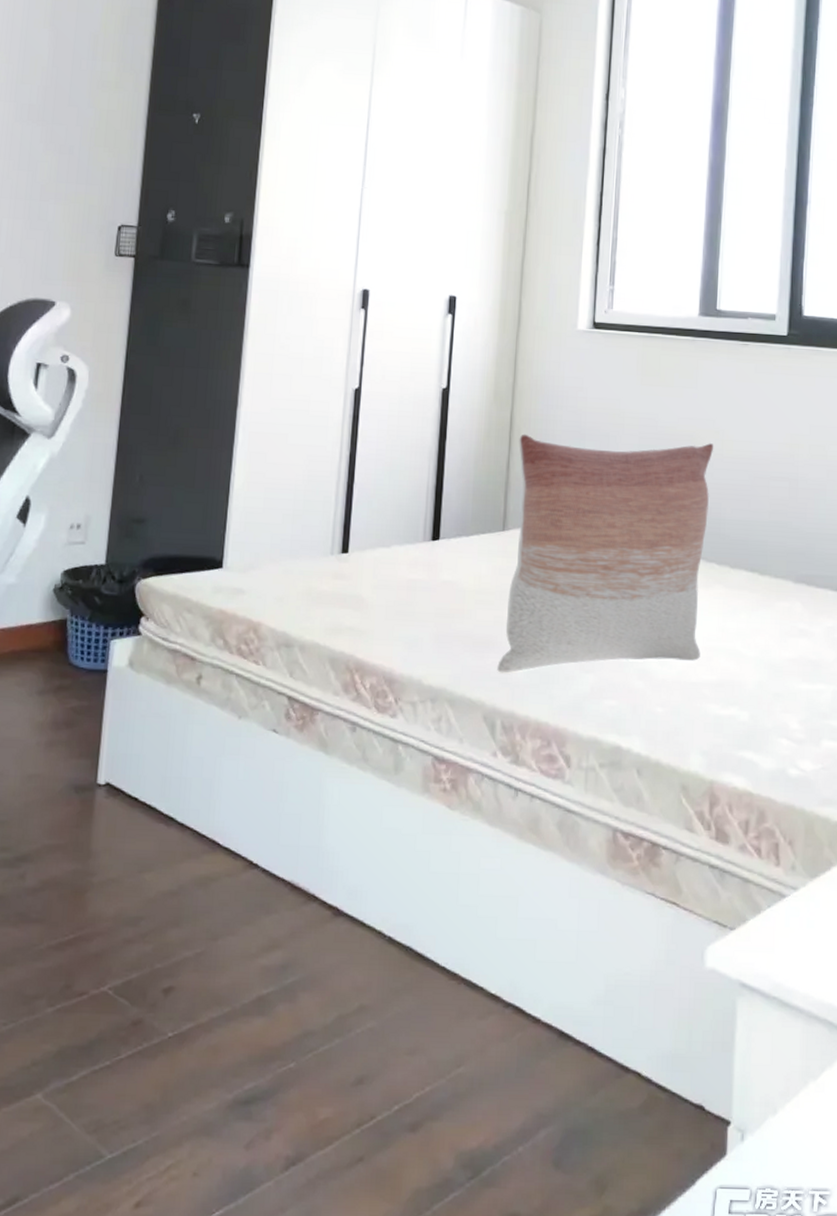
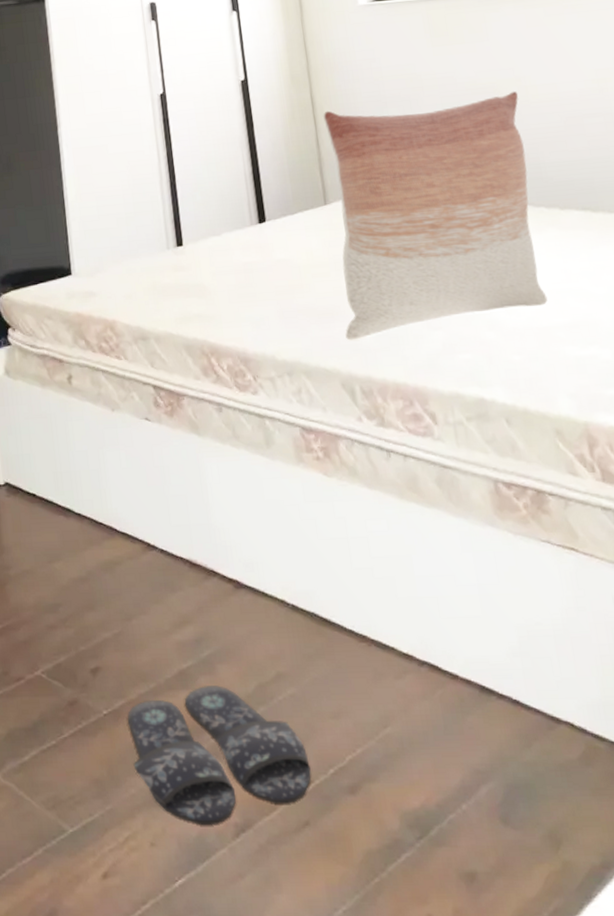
slippers: none [190,1014,375,1156] -> present [127,685,311,825]

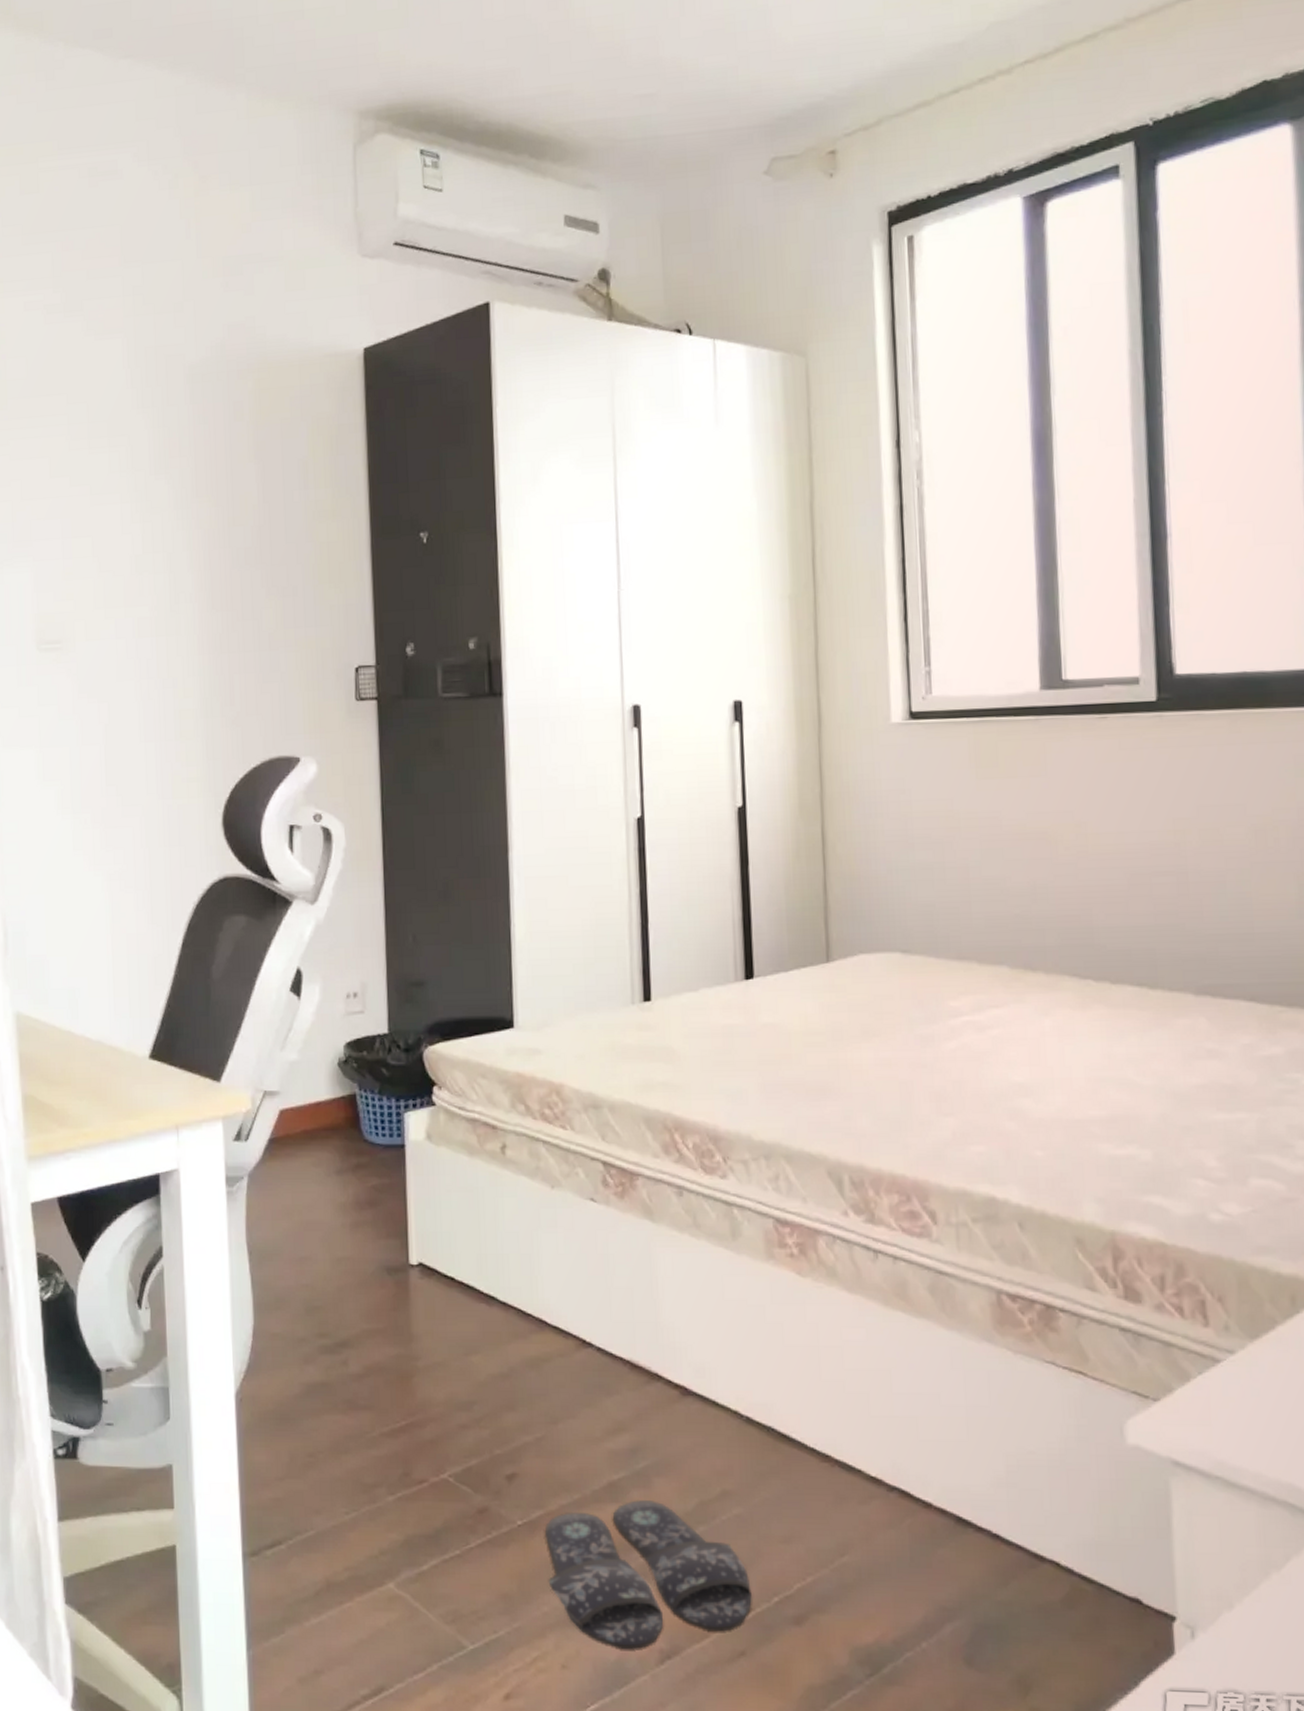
pillow: present [323,91,548,341] -> none [834,839,1084,1123]

